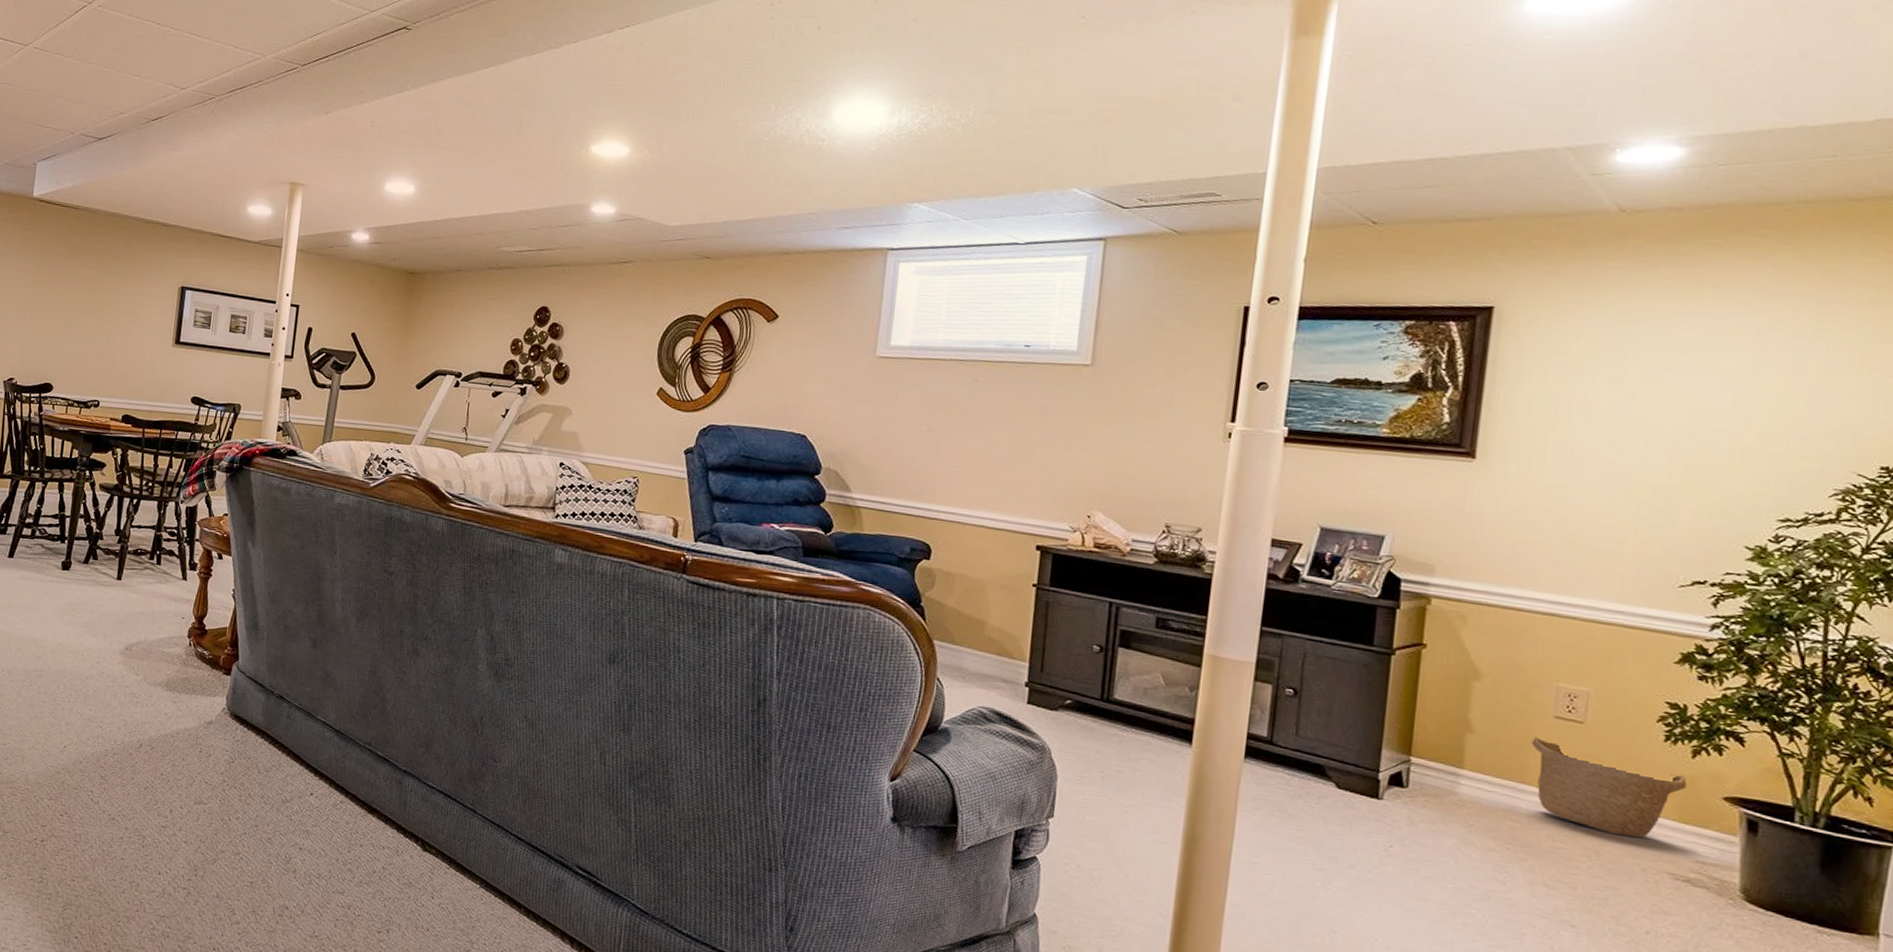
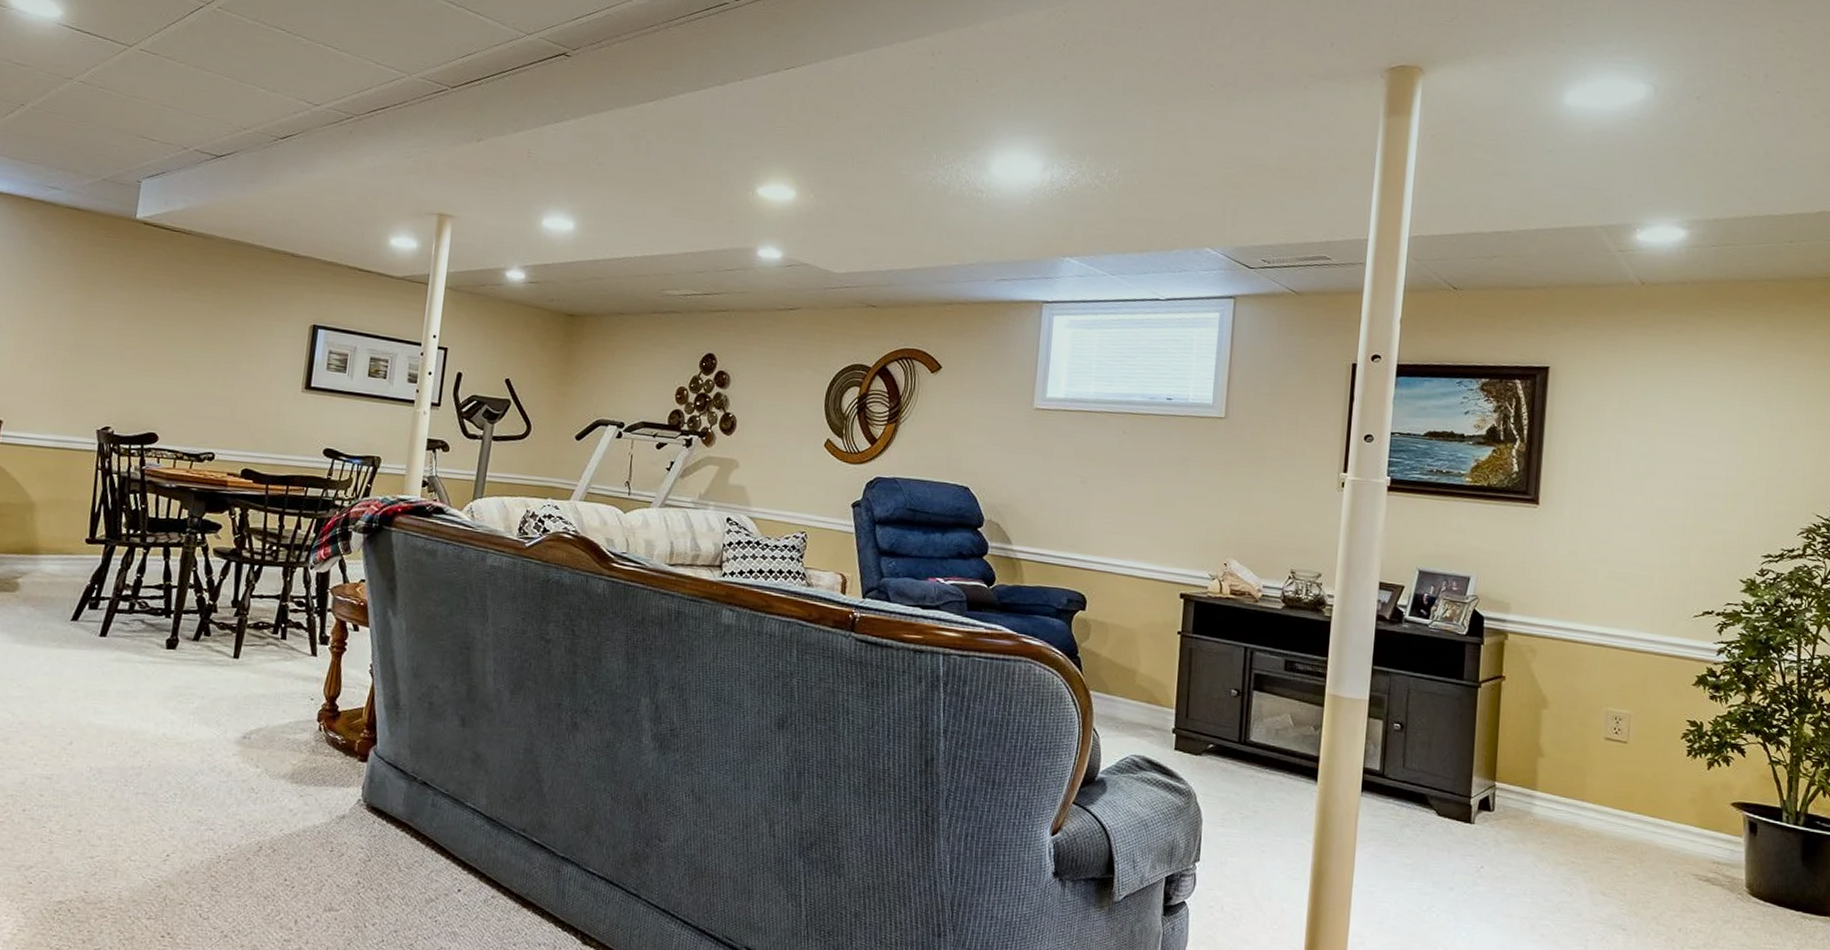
basket: present [1531,736,1687,839] -> none [1588,757,1705,845]

